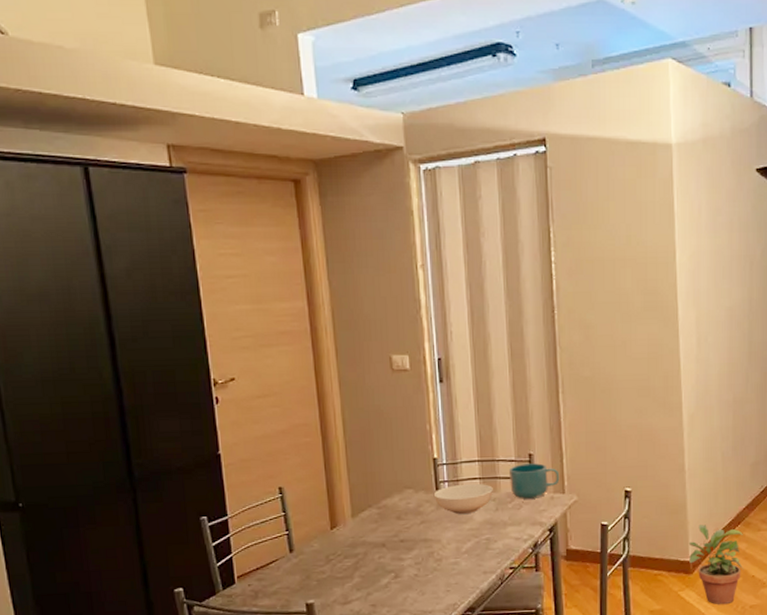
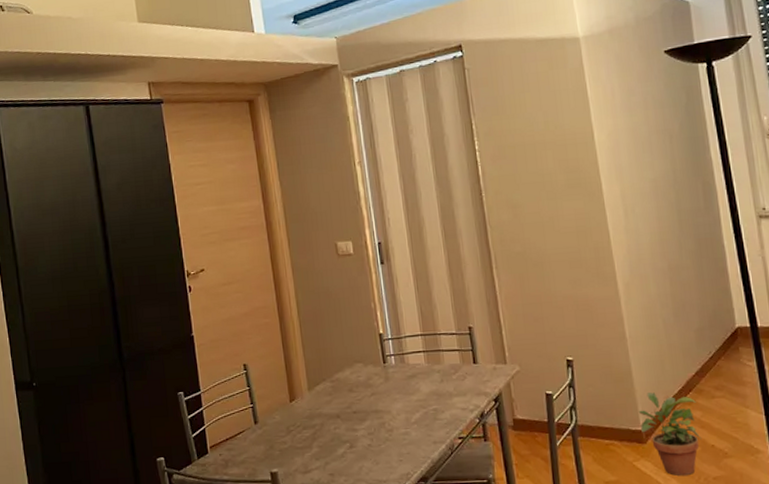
bowl: present [433,483,493,515] -> none [381,356,437,387]
cup: present [508,463,560,499] -> none [450,335,501,371]

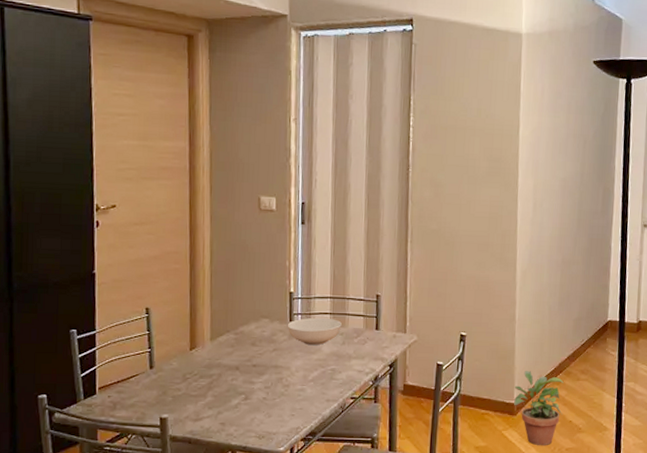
bowl: none [381,356,437,387] -> present [287,317,342,346]

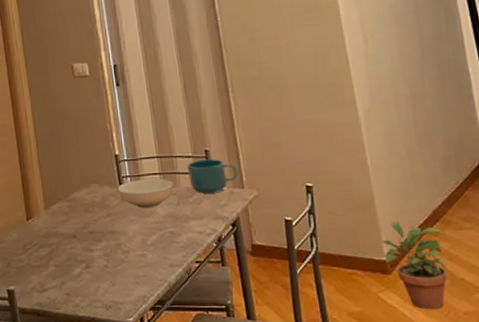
cup: none [357,303,403,336] -> present [186,159,238,194]

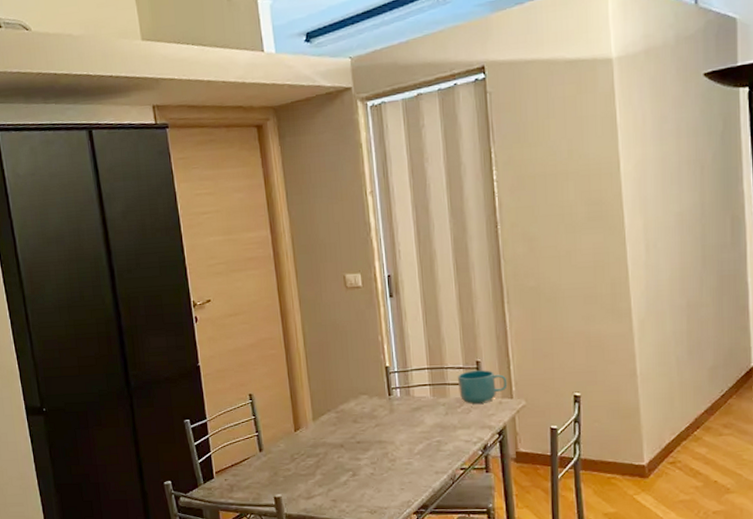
bowl: present [117,178,174,209] -> none [386,389,443,419]
potted plant: present [382,222,450,310] -> none [643,429,705,510]

